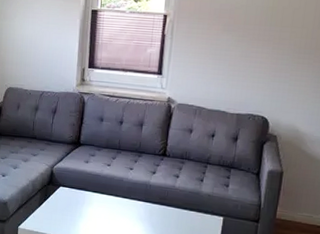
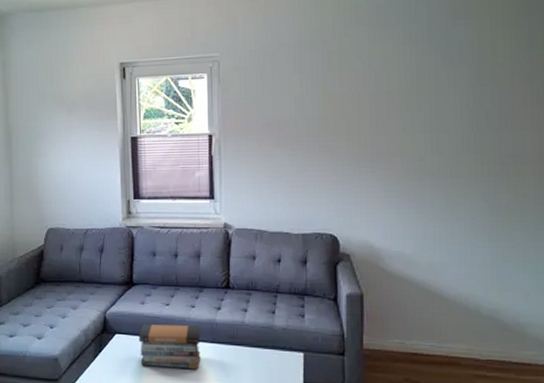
book stack: none [79,180,136,223] -> present [138,324,201,370]

